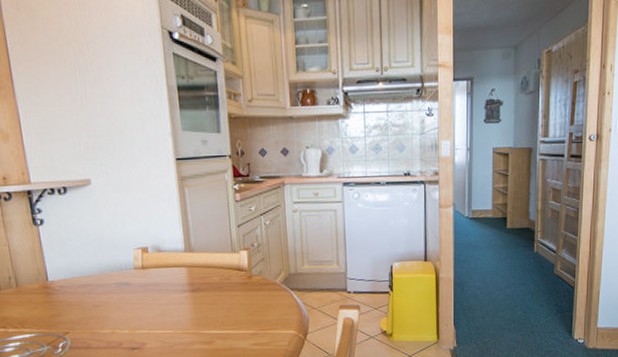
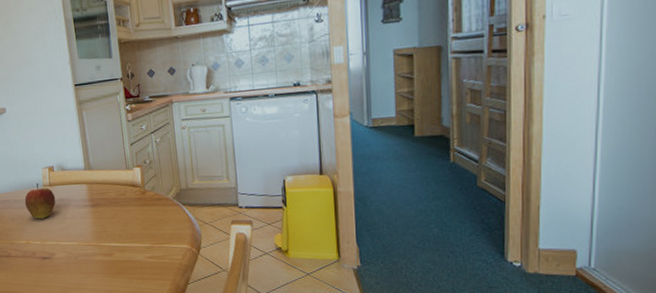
fruit: none [110,266,150,306] -> present [24,184,56,219]

